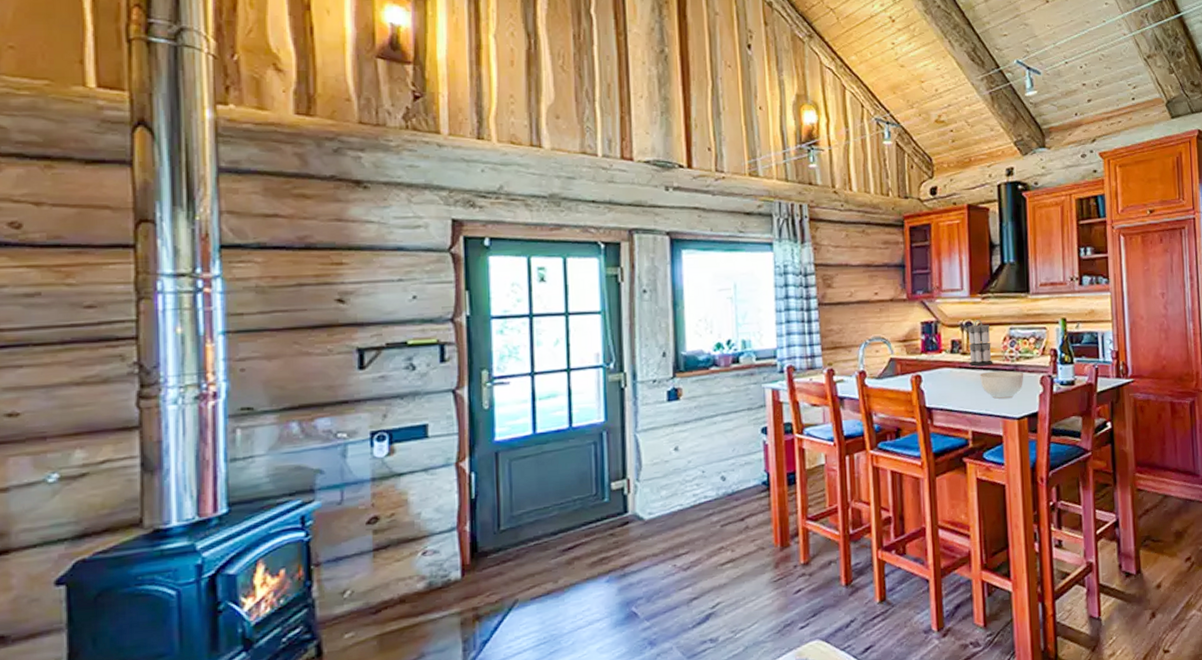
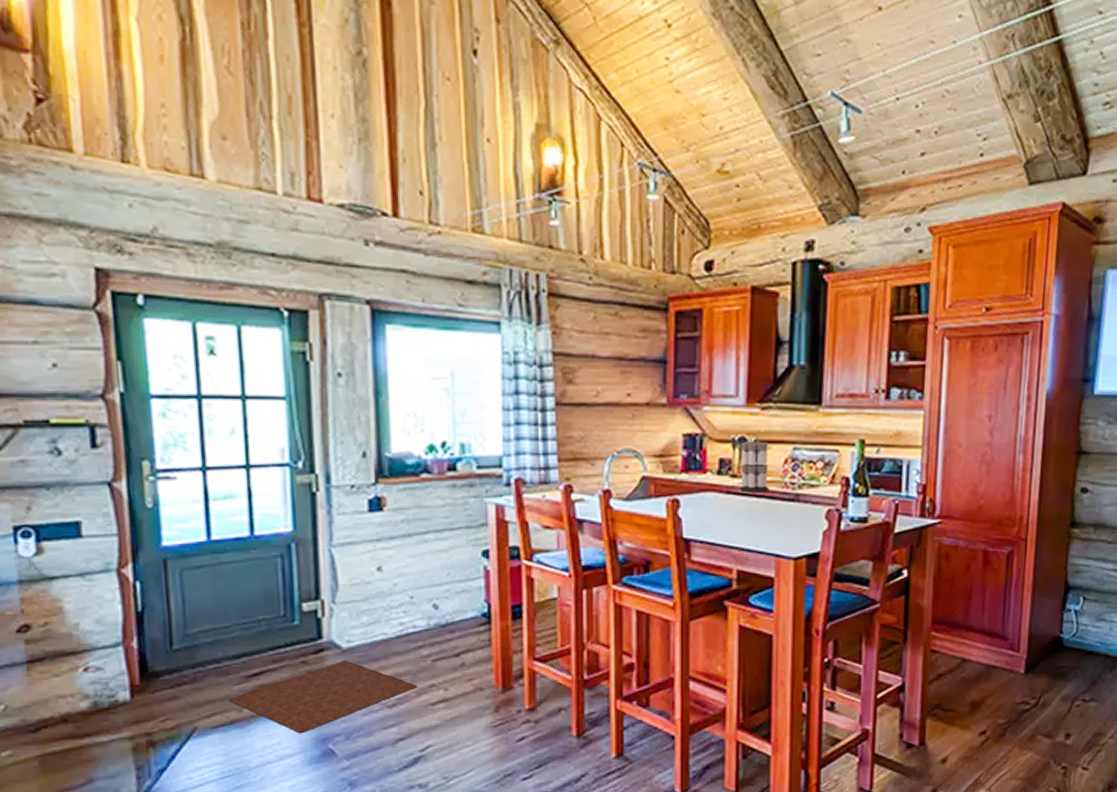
doormat: none [546,530,709,600] -> present [229,660,418,734]
bowl: present [980,370,1024,399] -> none [752,500,806,535]

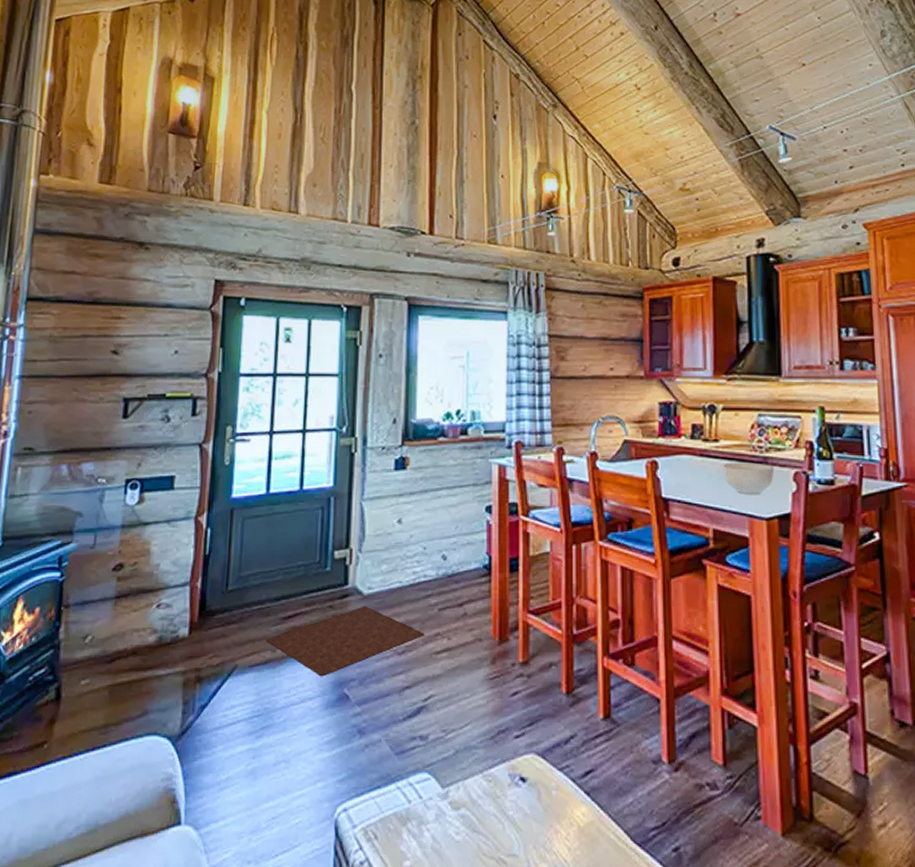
spice rack: present [740,435,769,493] -> none [711,403,739,456]
bowl: none [752,500,806,535] -> present [723,462,775,495]

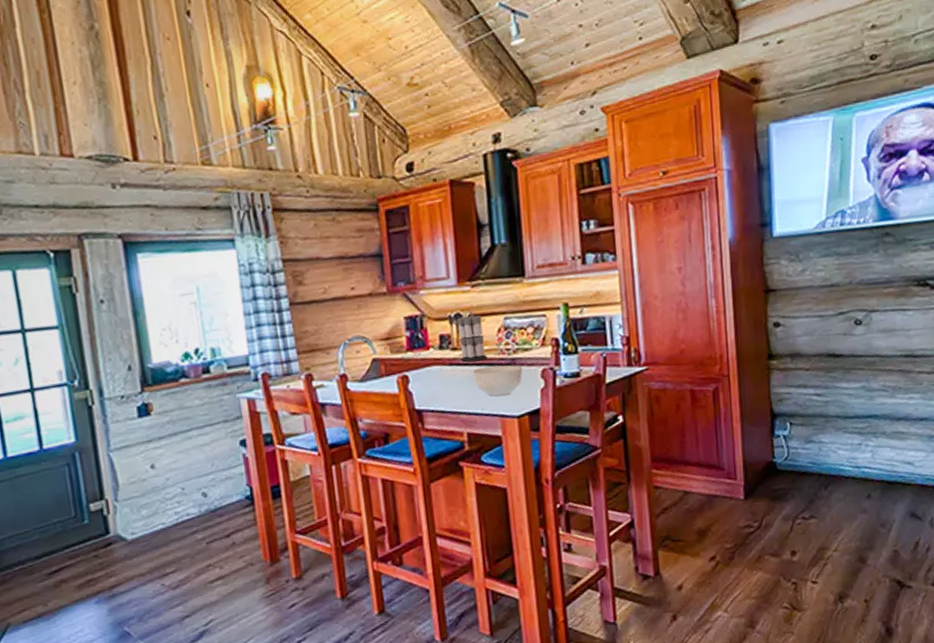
doormat: present [266,606,425,677] -> none [35,550,196,621]
spice rack: none [711,403,739,456] -> present [457,310,488,363]

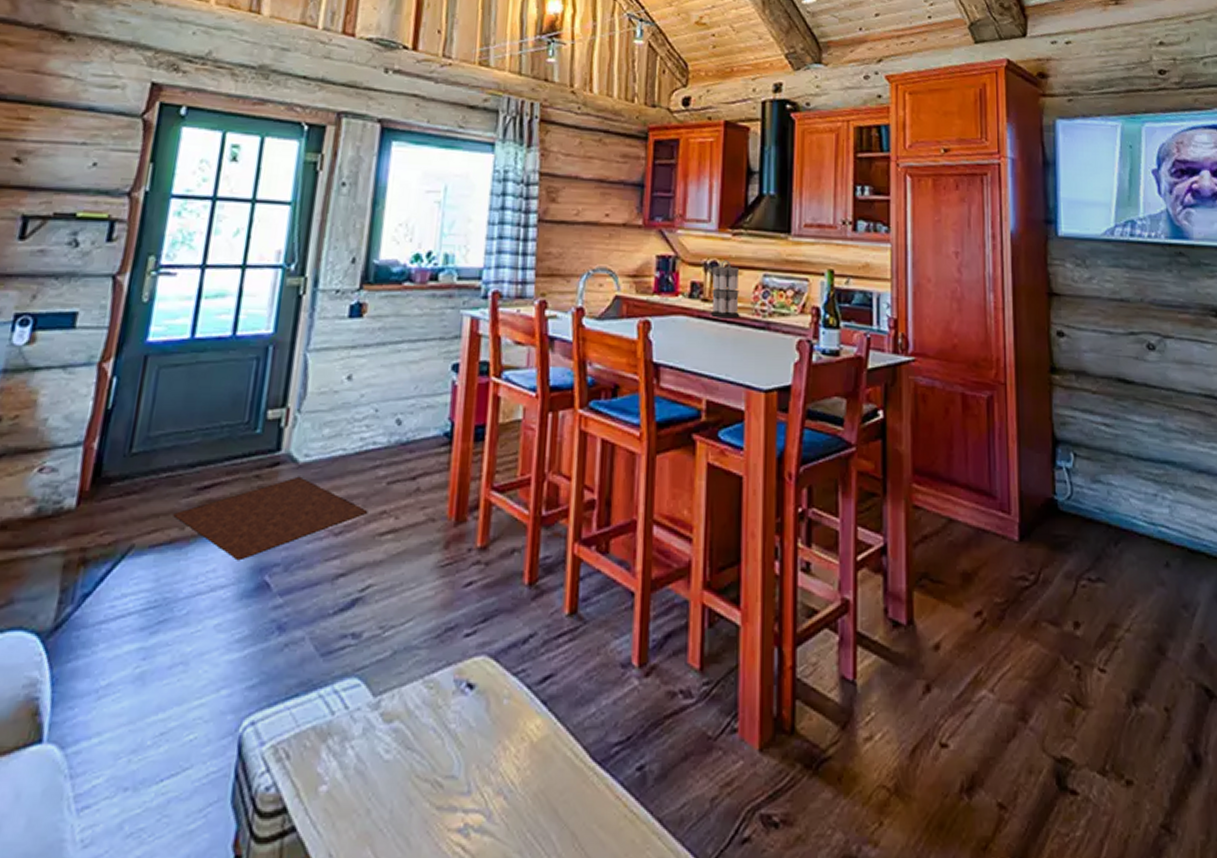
doormat: none [35,550,196,621] -> present [173,476,368,561]
bowl: present [473,365,523,397] -> none [722,326,777,364]

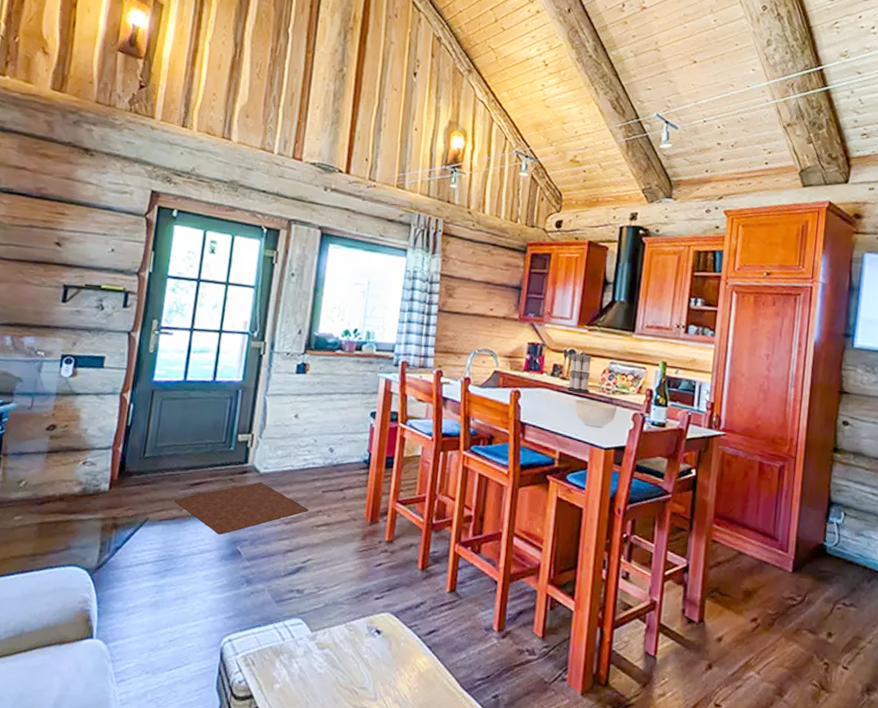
bowl: none [722,326,777,364] -> present [575,399,618,429]

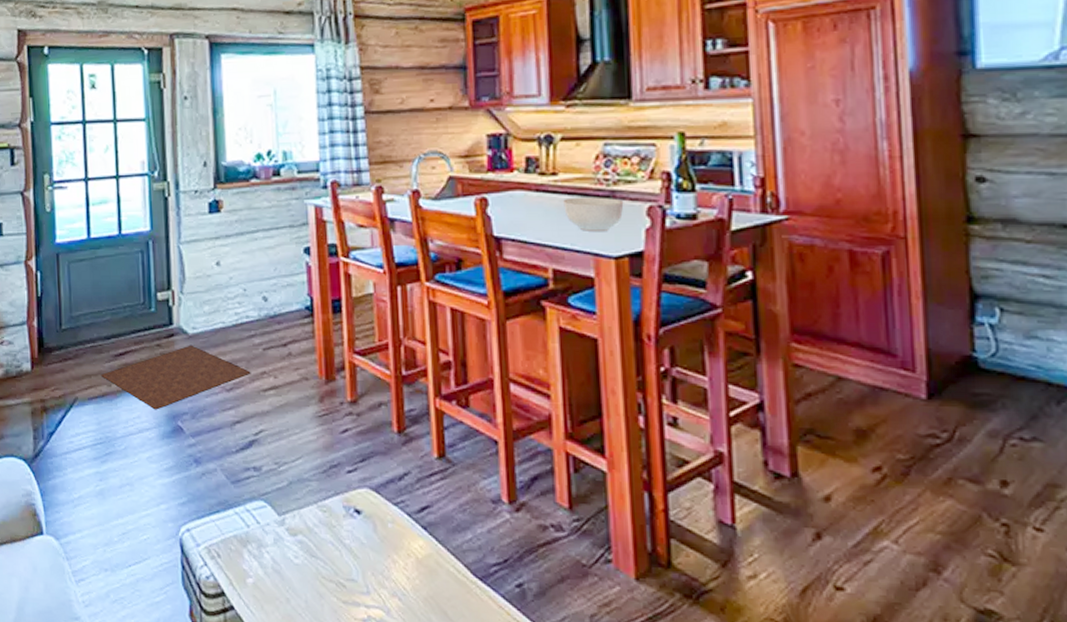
spice rack: present [567,349,591,394] -> none [548,132,581,190]

